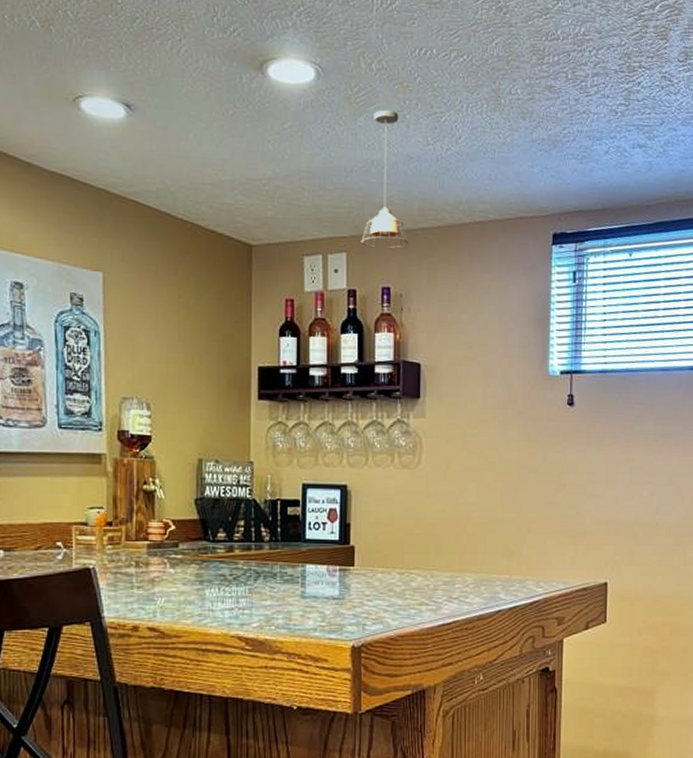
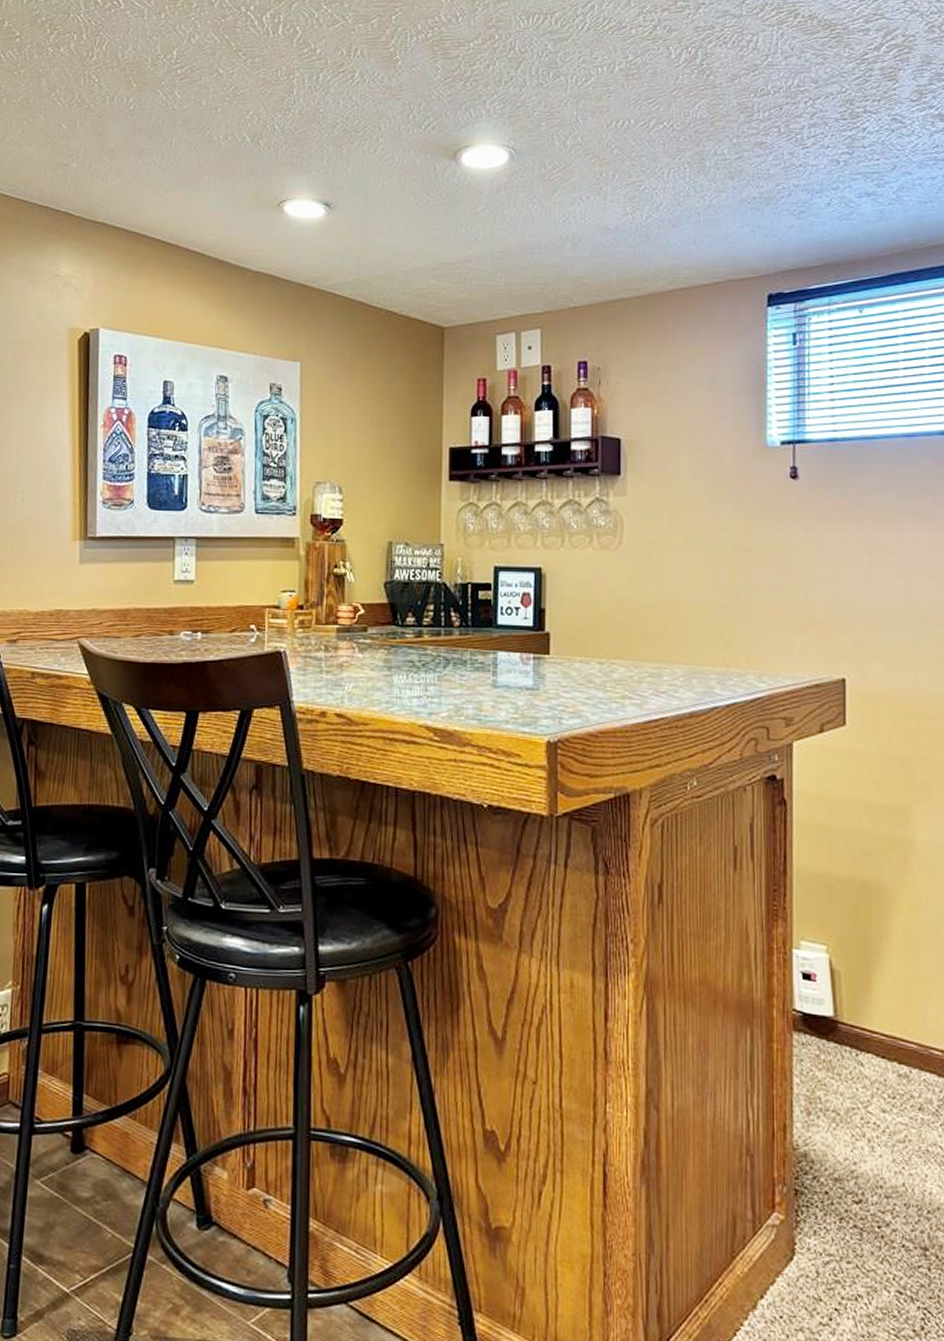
pendant light: present [361,109,408,249] -> none [556,184,606,322]

